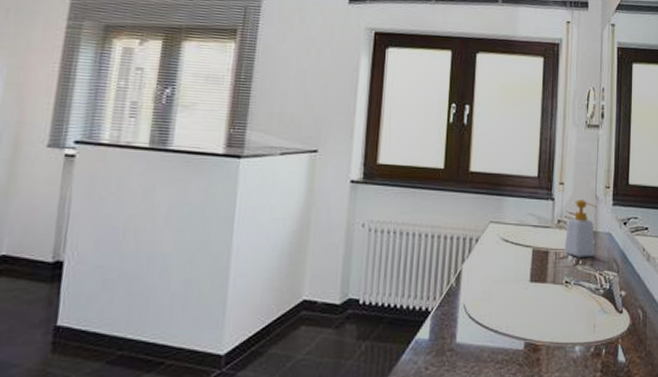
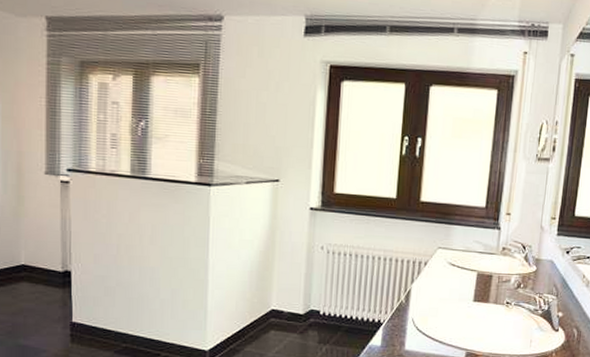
soap bottle: present [564,199,597,257] -> none [507,229,542,282]

